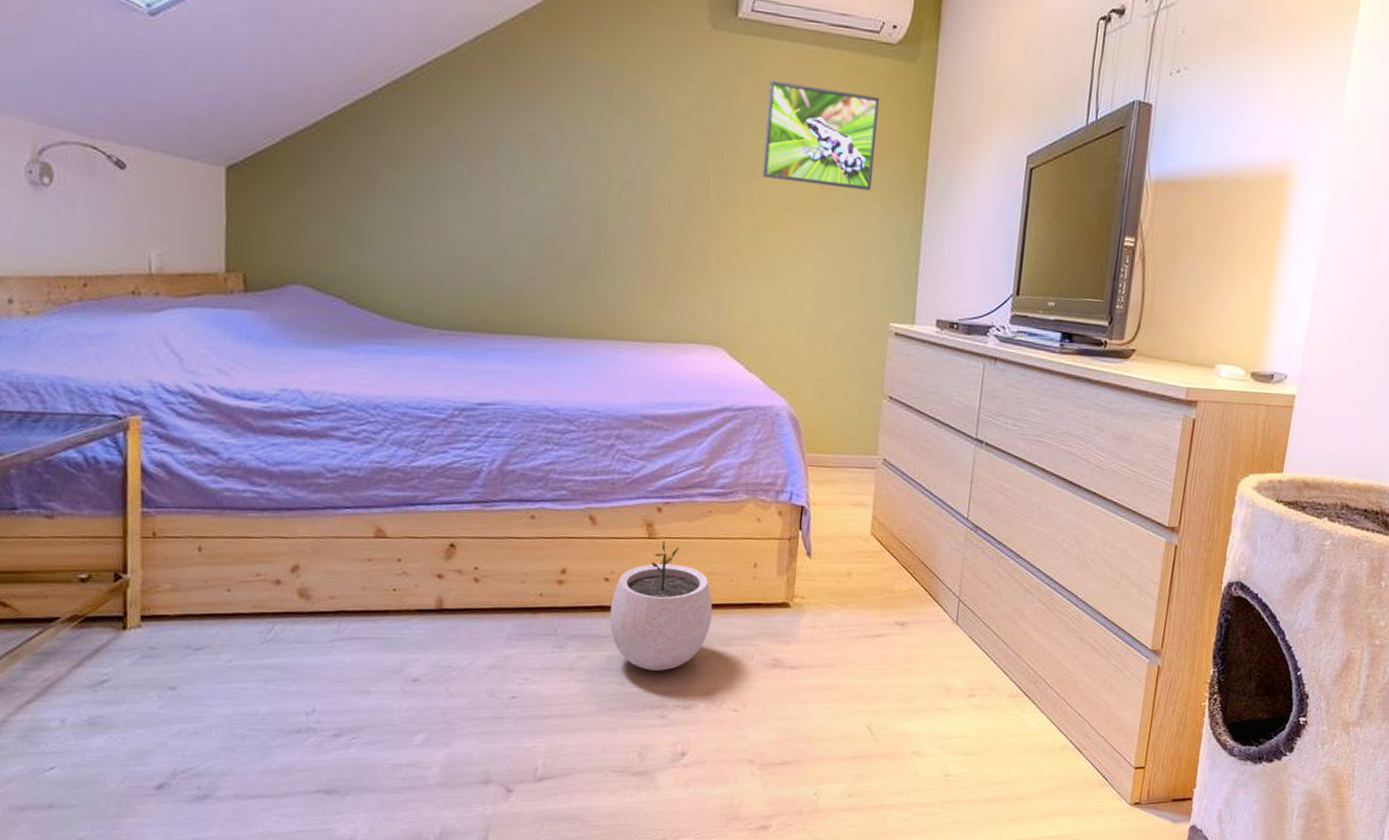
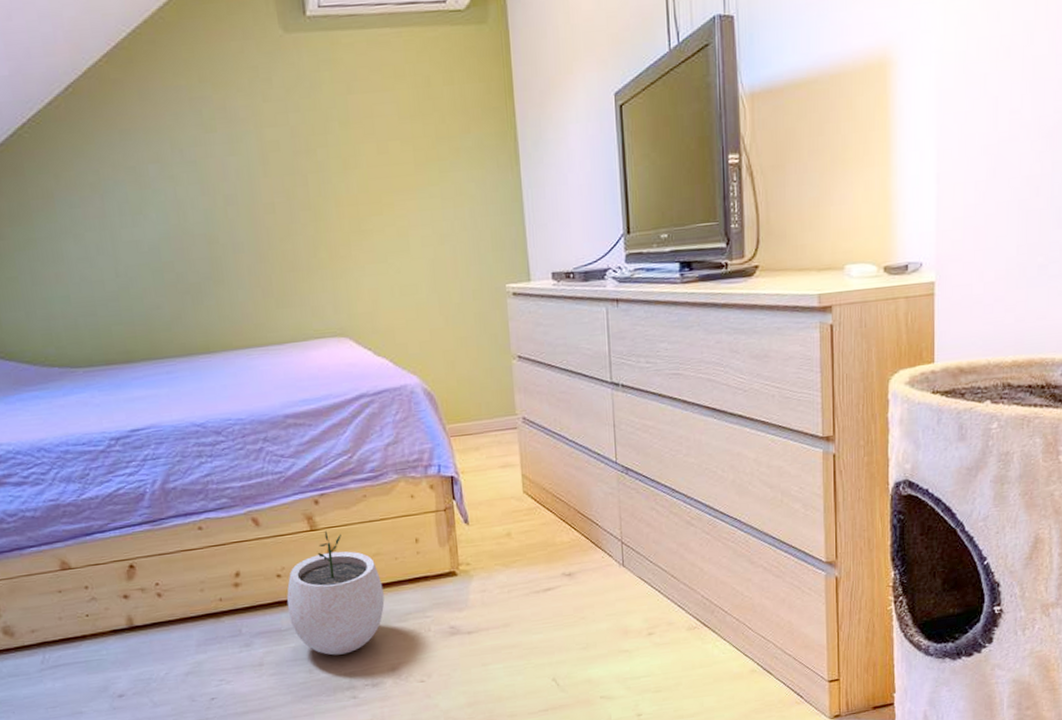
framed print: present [761,79,880,191] -> none [348,65,465,166]

